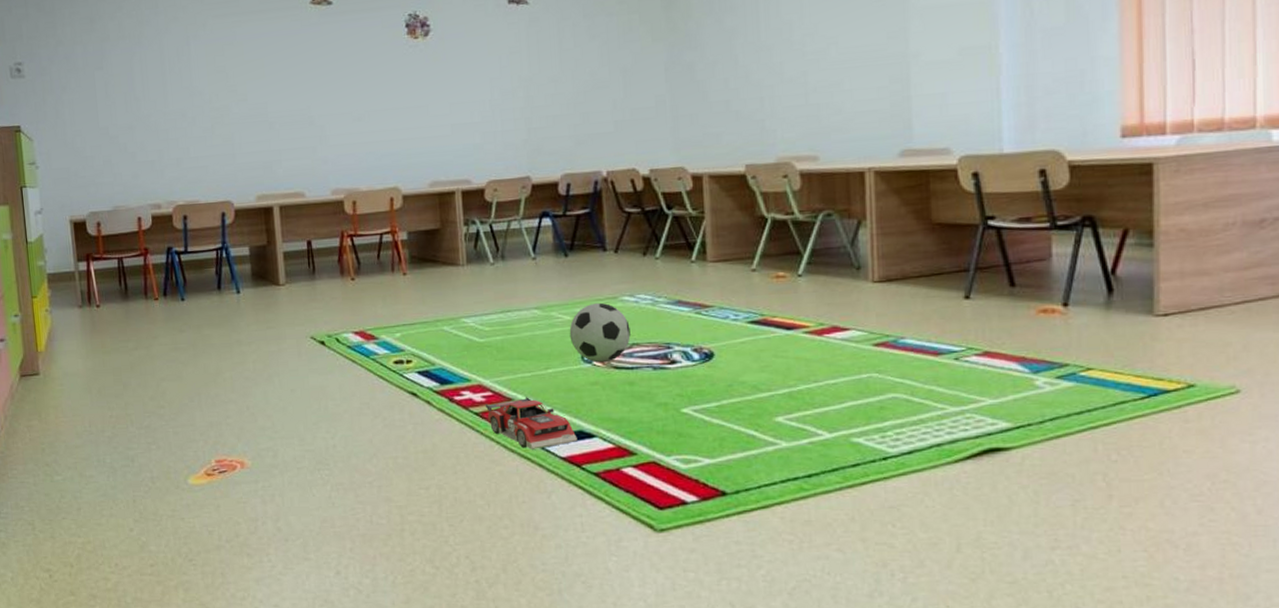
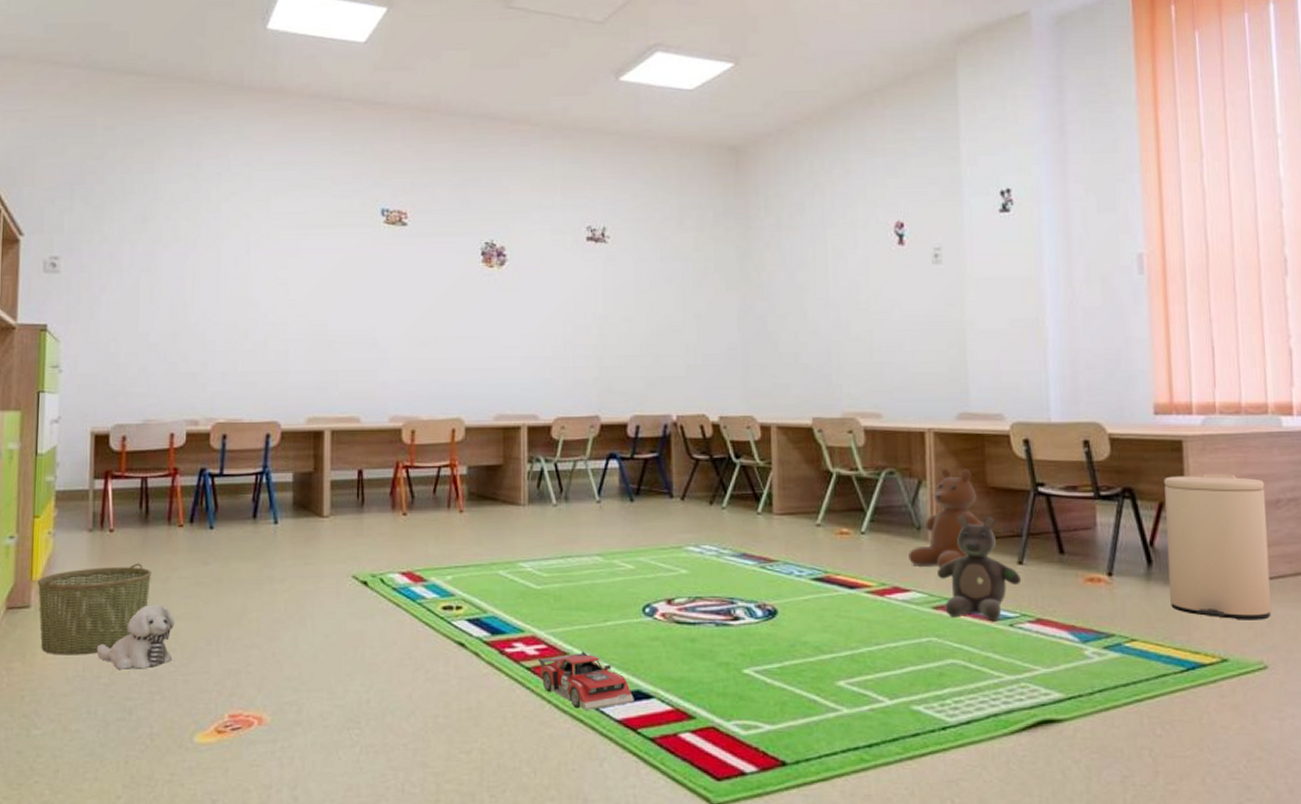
basket: none [42,333,137,414] -> present [37,563,152,655]
plush toy: none [98,368,162,424] -> present [96,604,175,669]
soccer ball: present [569,302,631,363] -> none [631,552,694,617]
teddy bear: none [848,206,929,306] -> present [909,467,985,568]
stuffed animal: none [877,252,968,355] -> present [936,515,1022,620]
pedal bin: none [1130,195,1249,345] -> present [1164,473,1272,620]

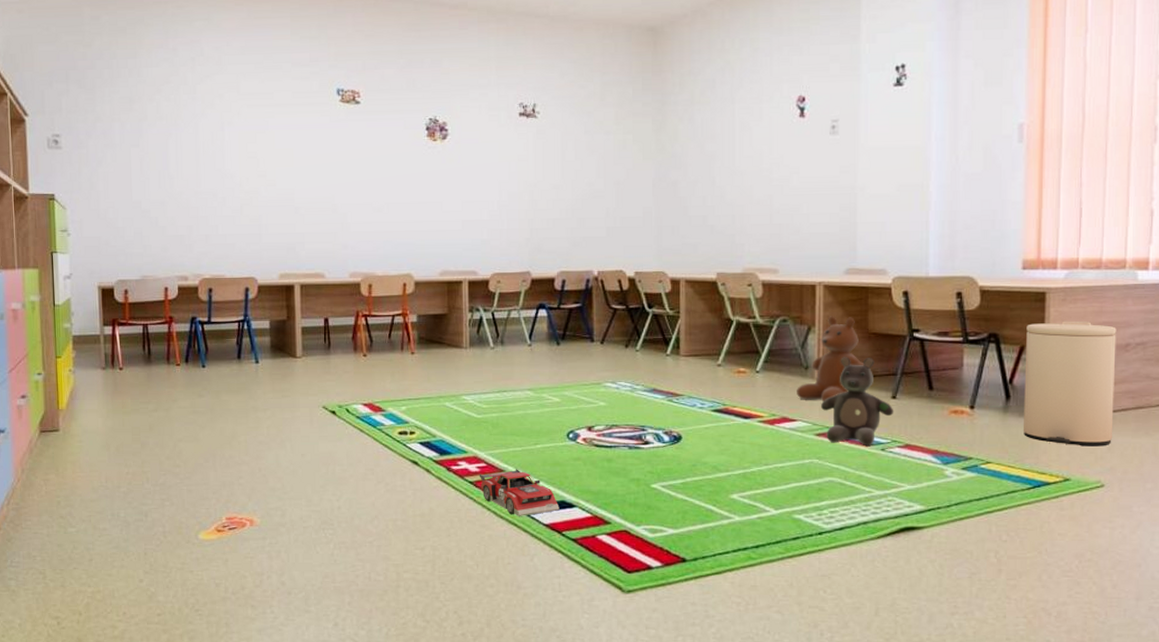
basket: present [37,563,152,655] -> none [63,395,157,470]
plush toy: present [96,604,175,669] -> none [115,429,178,481]

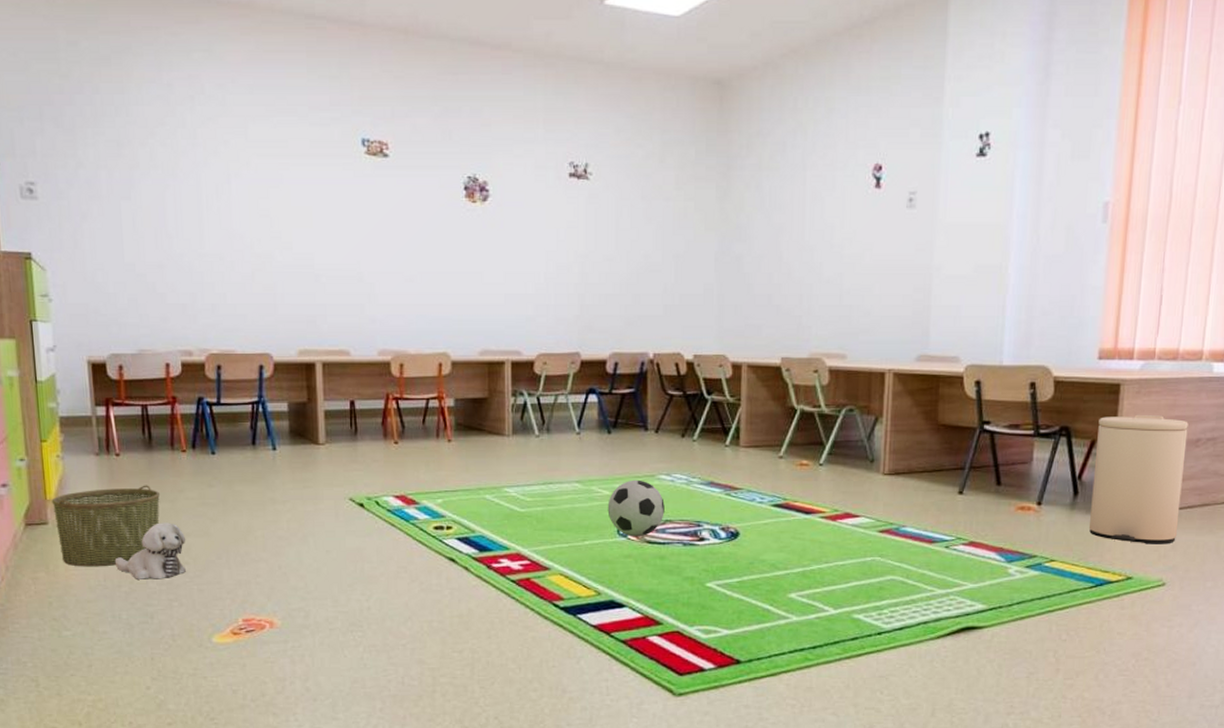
basket: none [63,395,157,470] -> present [52,485,161,567]
plush toy: none [115,429,178,481] -> present [114,522,186,579]
toy car: present [479,469,560,517] -> none [522,567,608,618]
soccer ball: none [557,387,611,441] -> present [607,479,665,537]
teddy bear: present [797,316,865,401] -> none [861,406,932,496]
stuffed animal: present [820,357,894,445] -> none [884,449,960,543]

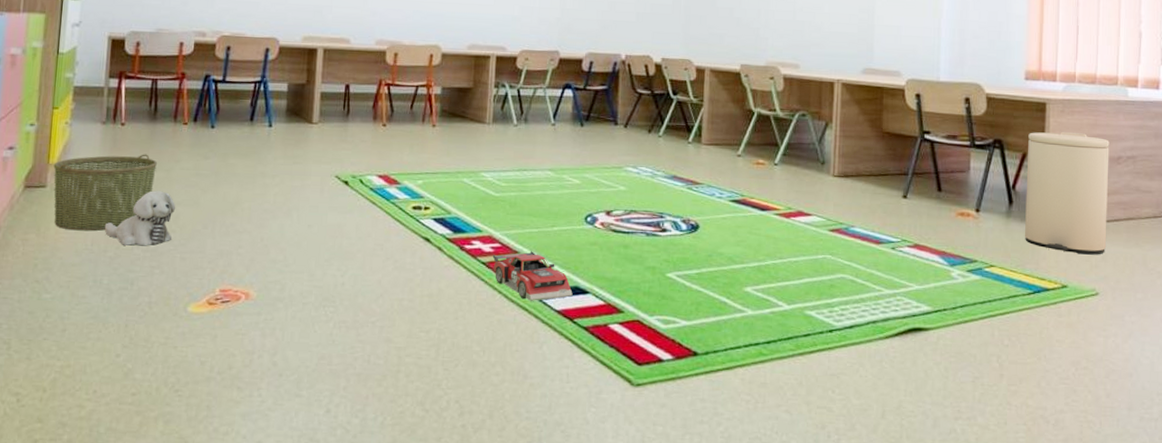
toy car: none [522,567,608,618] -> present [492,251,573,302]
soccer ball: present [607,479,665,537] -> none [576,170,630,226]

